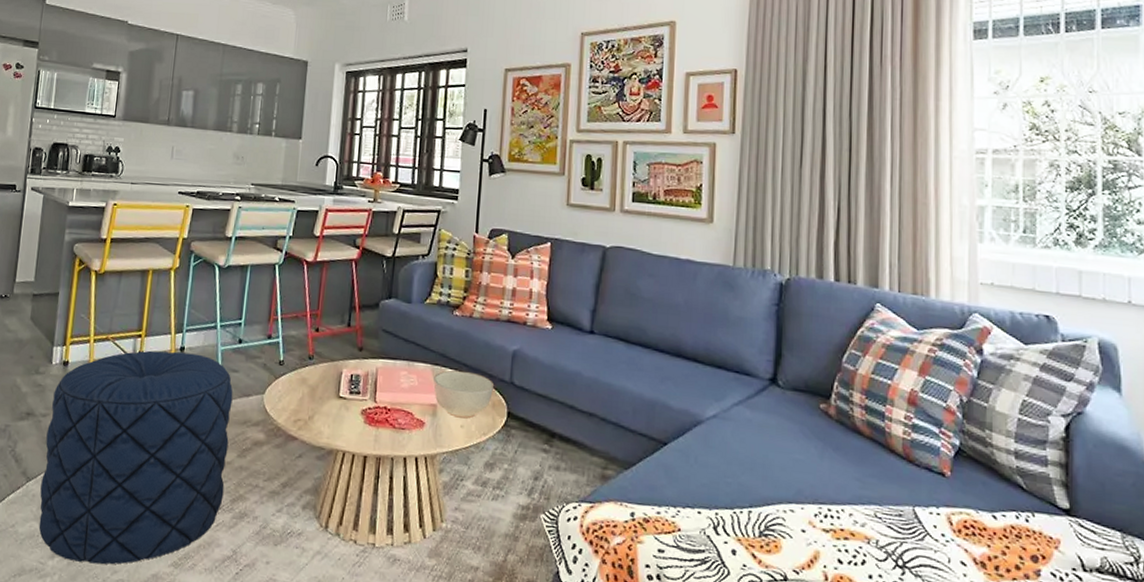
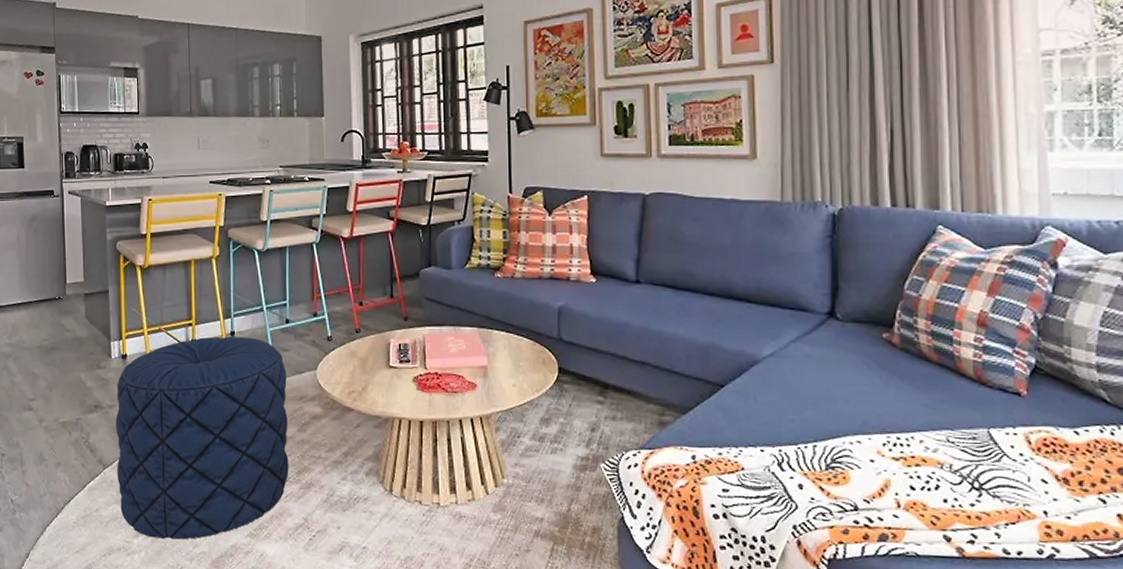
bowl: present [433,370,495,419] -> none [481,331,543,377]

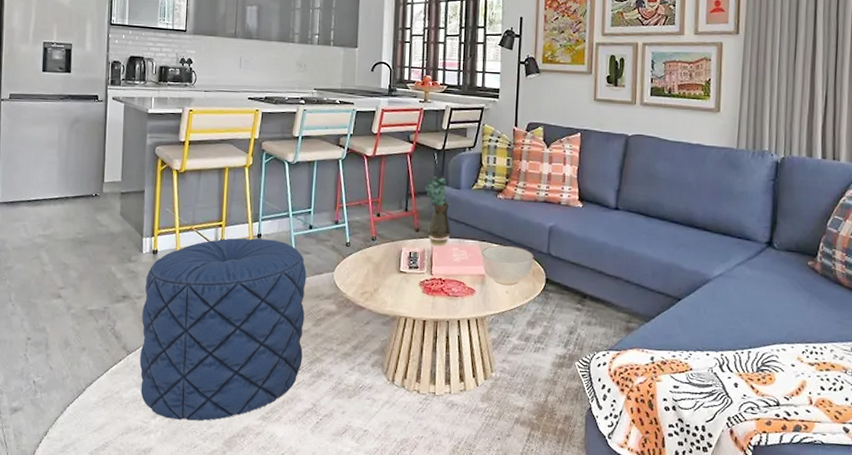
vase: none [411,254,445,336] -> present [424,174,451,247]
bowl: none [481,331,543,377] -> present [481,245,534,285]

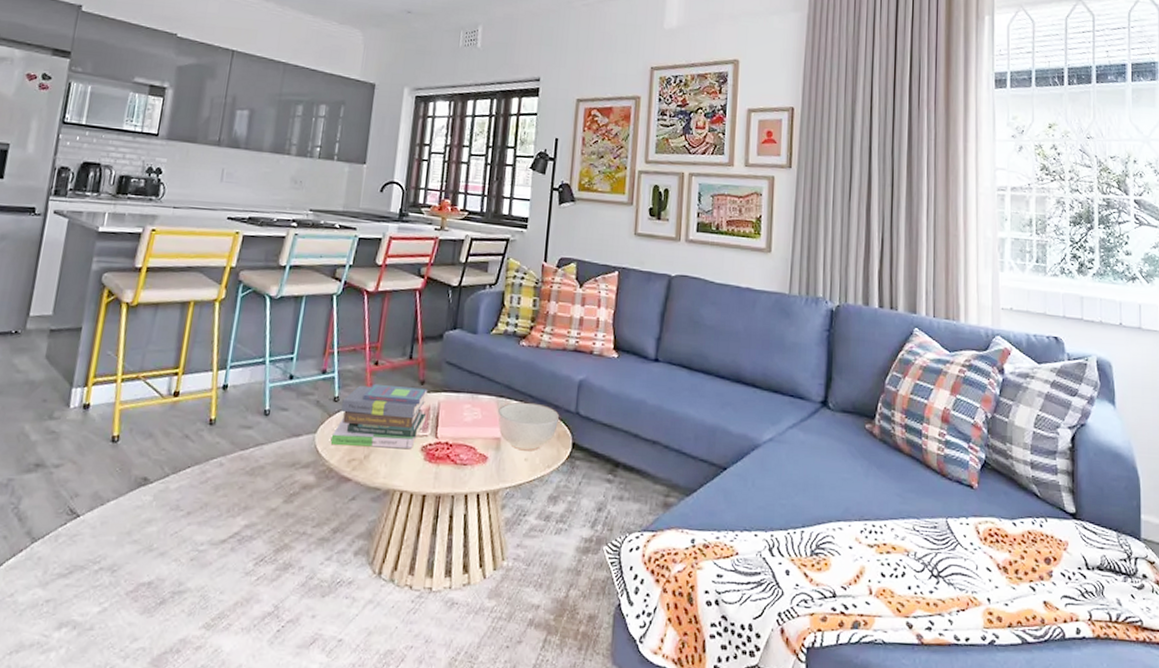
pouf: present [140,238,307,421] -> none [43,389,282,633]
books: none [346,231,422,284] -> present [330,383,428,449]
vase: present [424,174,451,247] -> none [434,315,464,403]

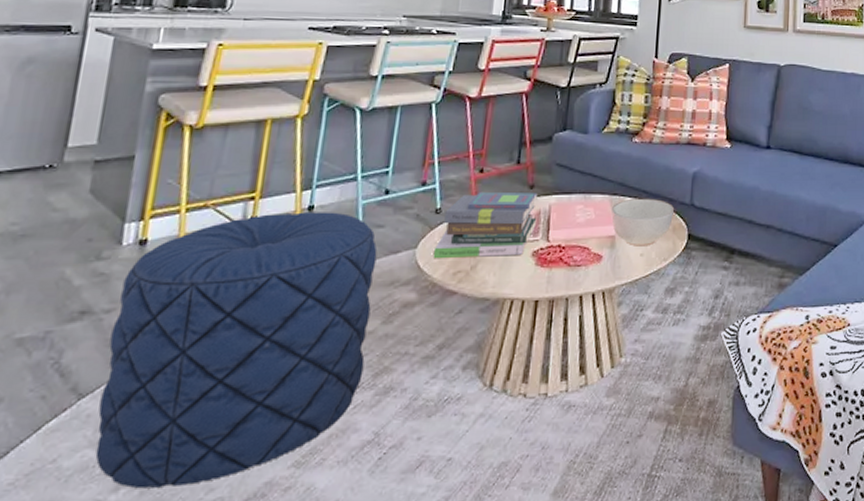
pouf: none [43,389,282,633] -> present [95,212,378,489]

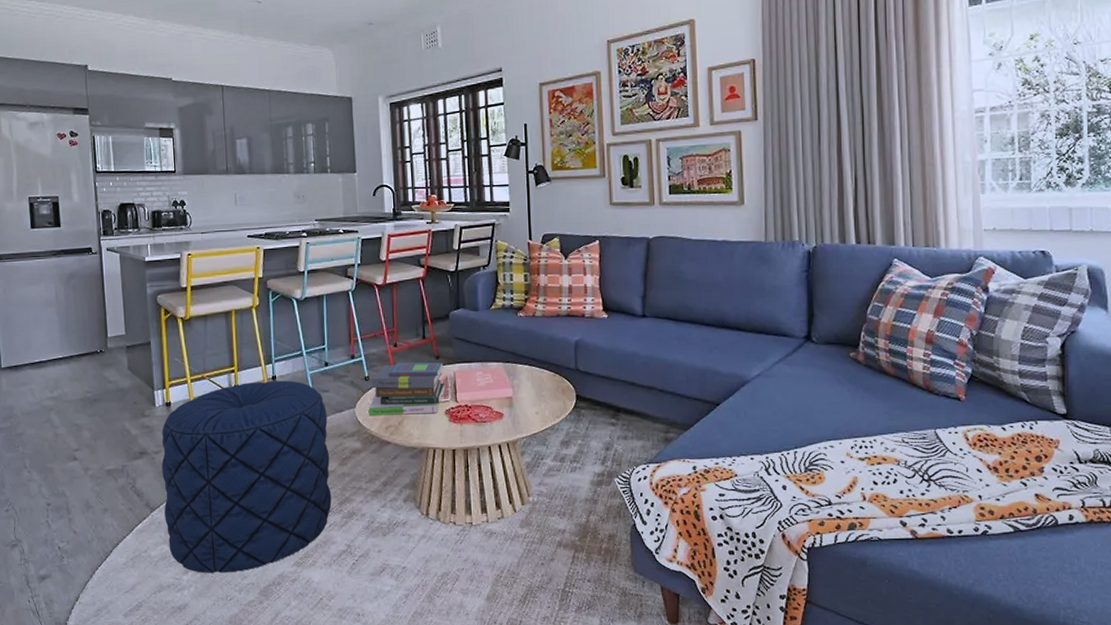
bowl: present [611,198,675,246] -> none [507,364,562,406]

